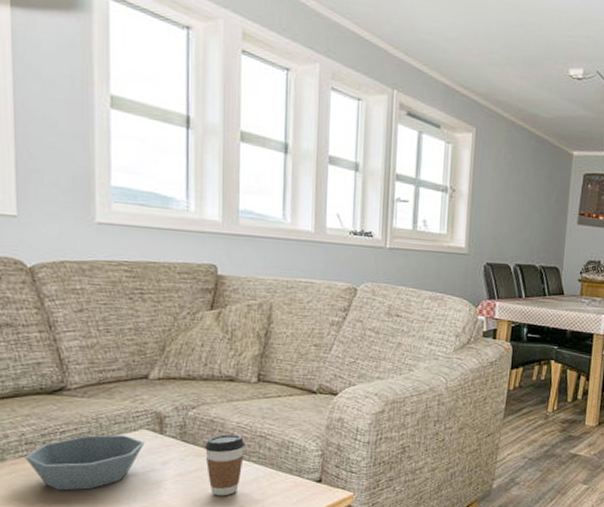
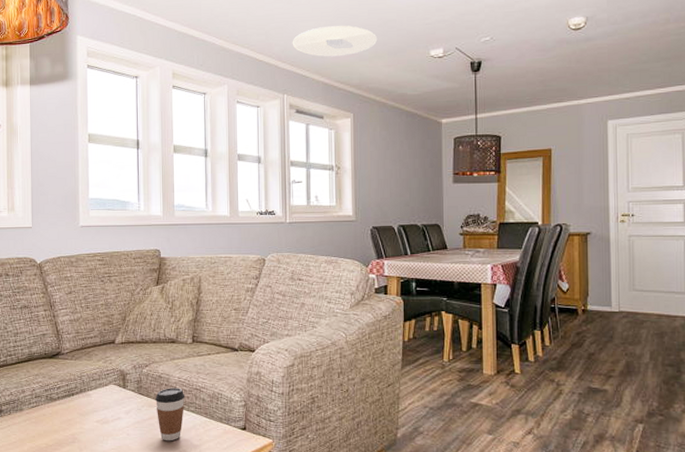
bowl: present [25,434,145,491] -> none [35,389,113,435]
ceiling light: none [408,12,513,56] -> present [292,25,378,57]

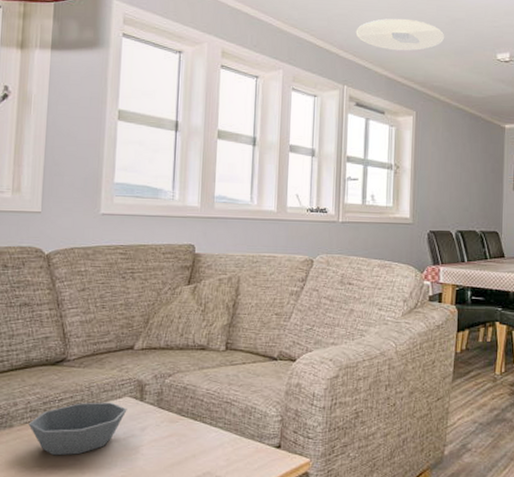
bowl: none [35,389,113,435] -> present [28,402,127,456]
coffee cup: present [155,388,185,441] -> none [178,401,213,462]

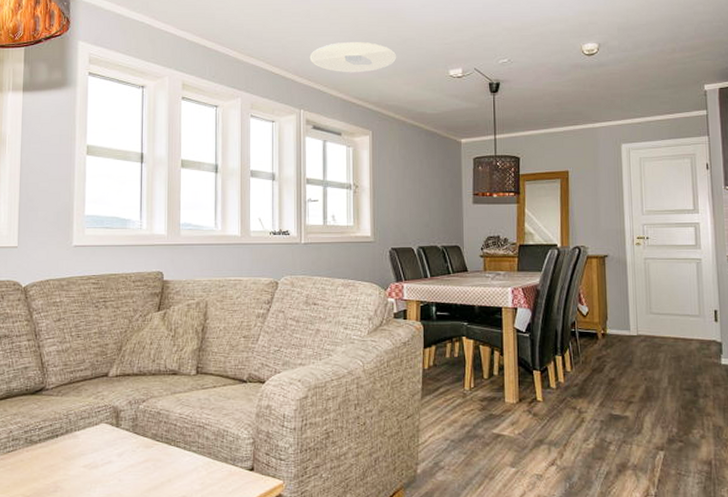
bowl: present [28,402,127,456] -> none [11,429,104,484]

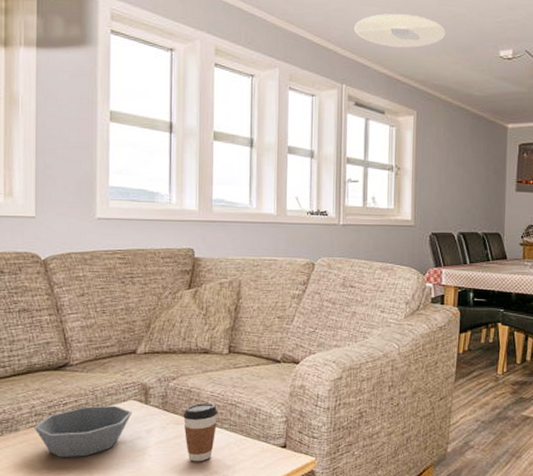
bowl: none [11,429,104,484] -> present [34,405,132,458]
coffee cup: none [153,426,187,487] -> present [183,403,218,462]

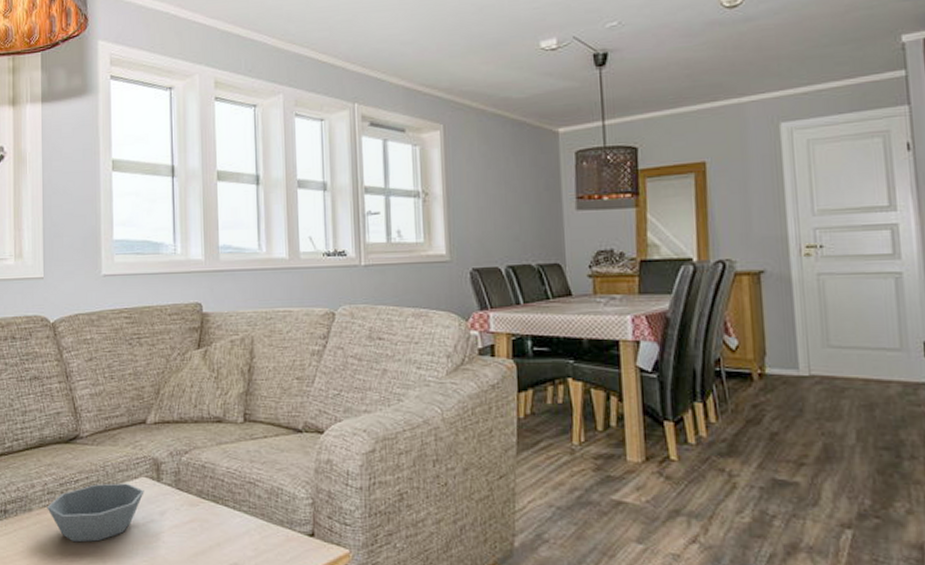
coffee cup: present [183,403,218,462] -> none [198,481,236,551]
ceiling light: present [353,13,446,48] -> none [363,14,472,55]

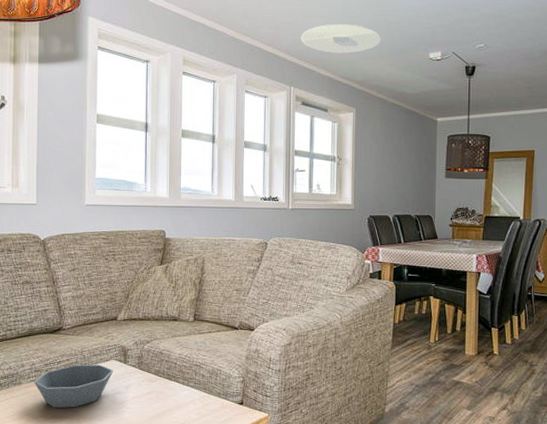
ceiling light: none [363,14,472,55] -> present [300,23,381,54]

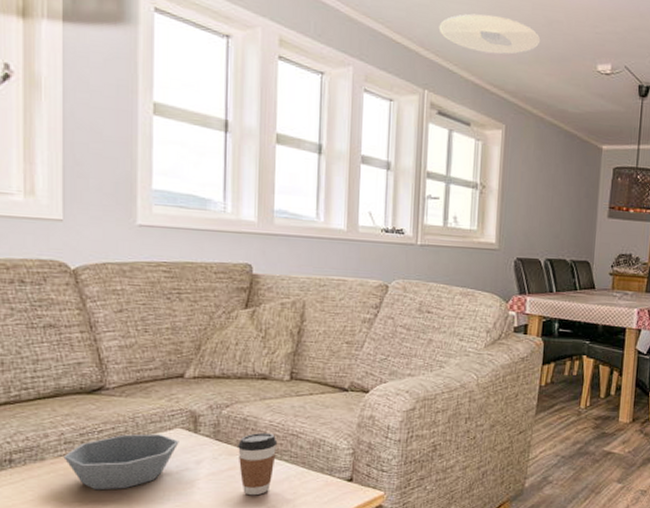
coffee cup: none [156,364,185,415] -> present [238,433,278,496]

